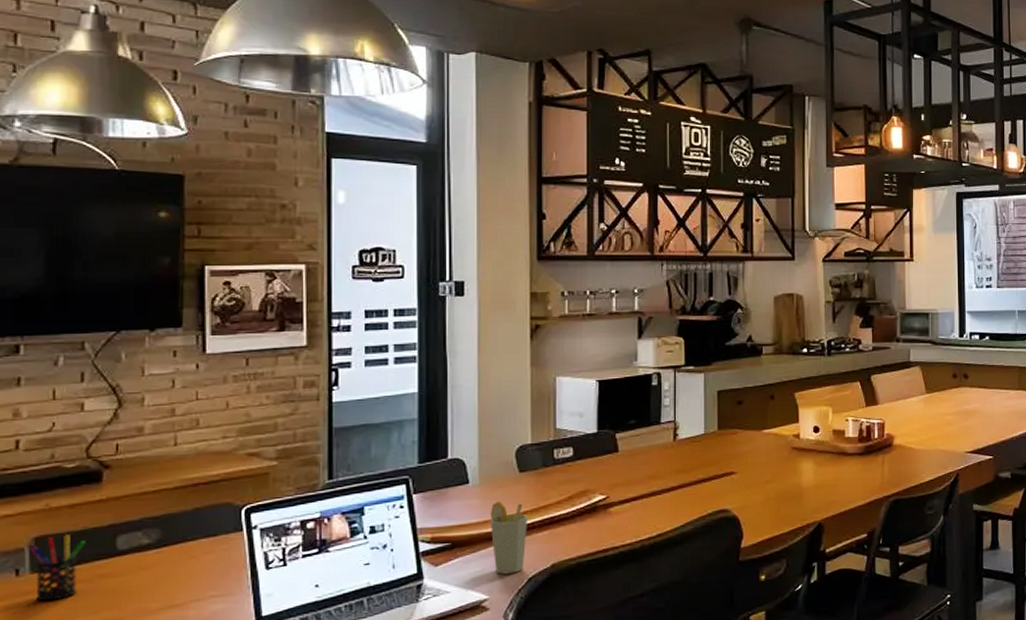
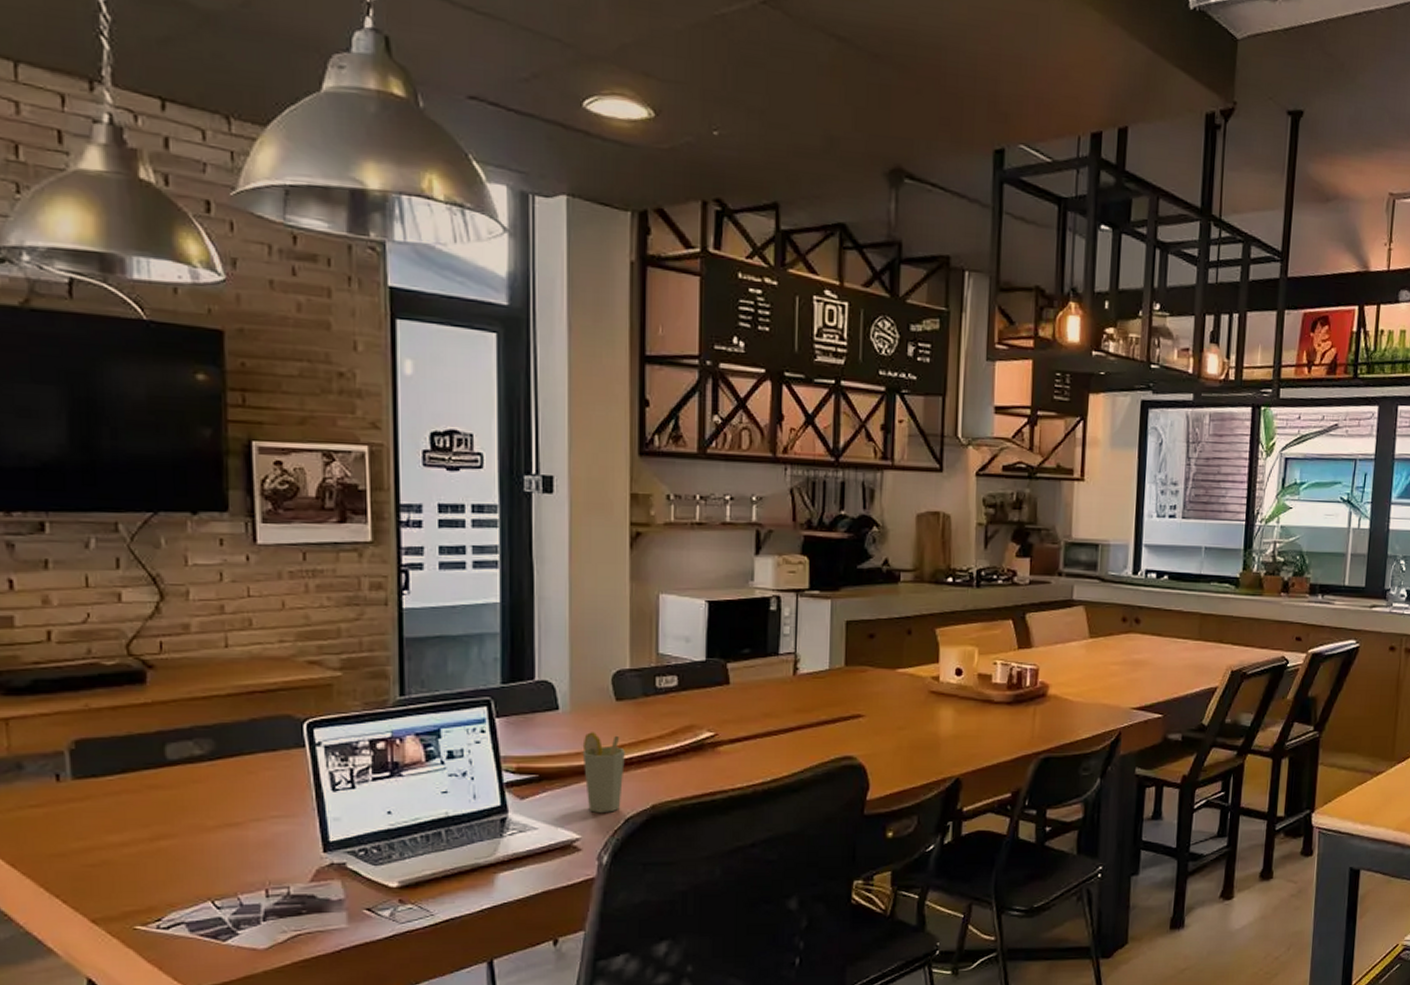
pen holder: present [29,534,85,602] -> none [69,739,131,811]

